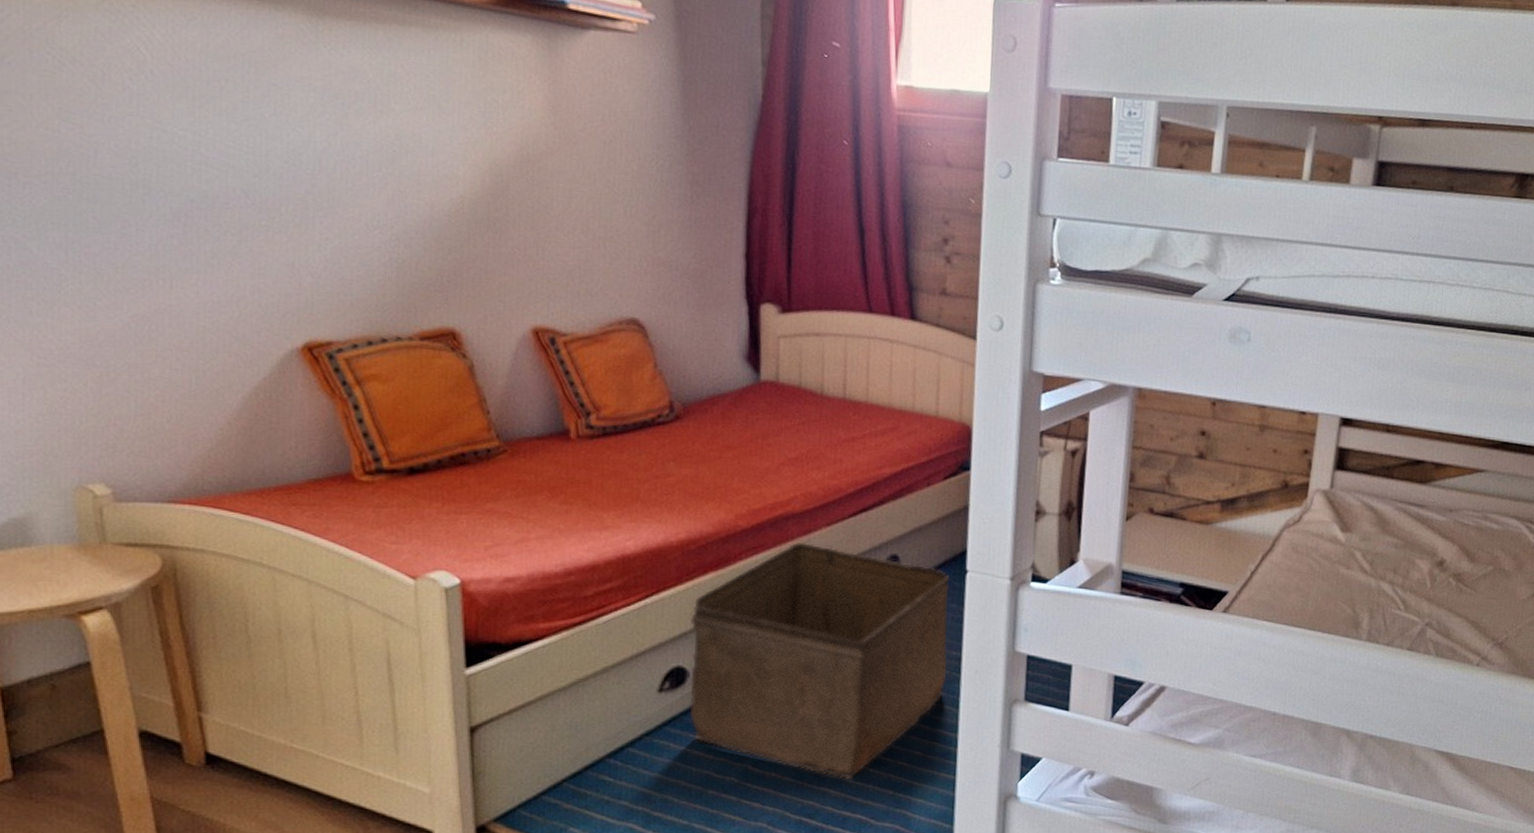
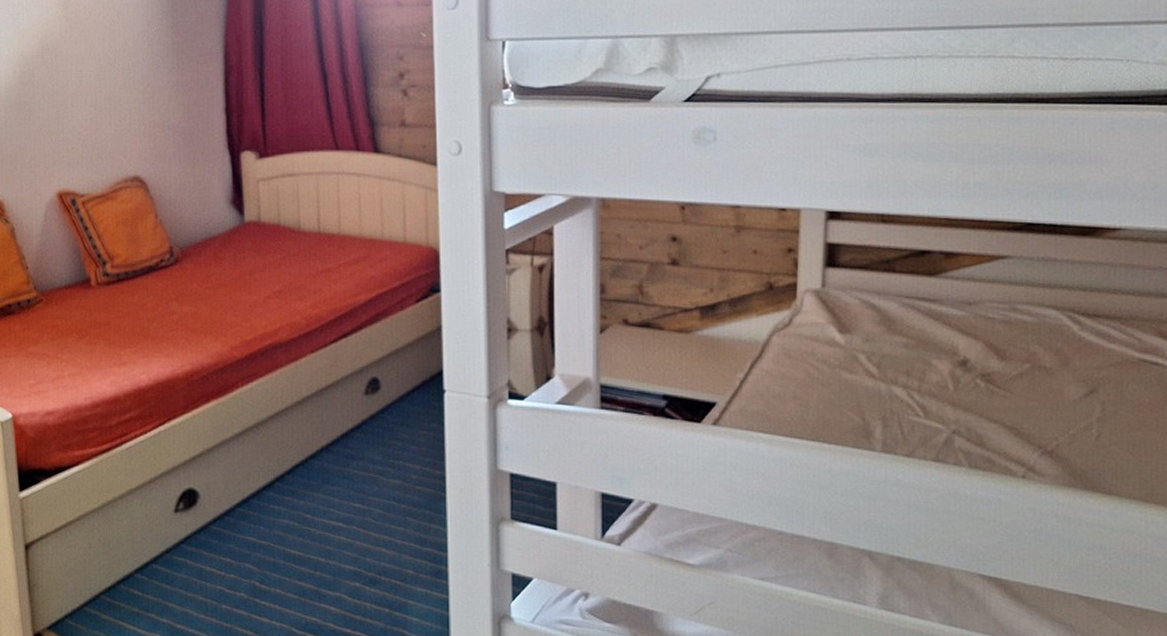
storage bin: present [690,541,951,780] -> none [198,369,433,598]

